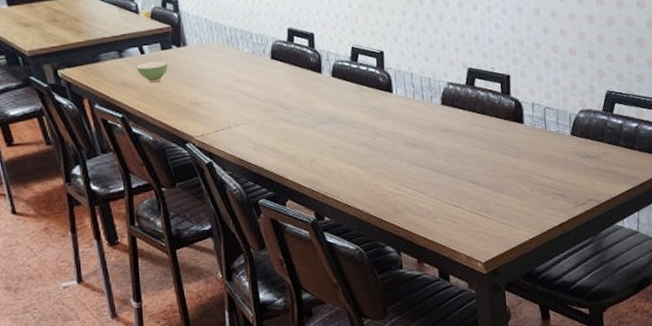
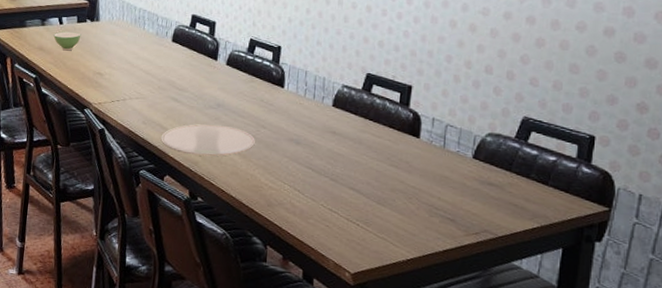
plate: none [276,139,373,175] -> present [161,123,255,157]

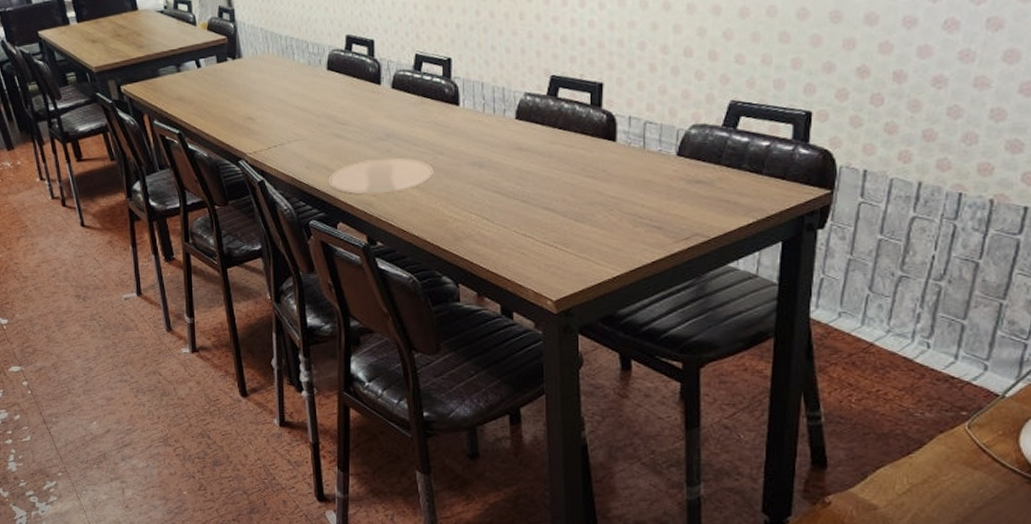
bowl: present [53,31,81,51] -> none [192,74,224,98]

